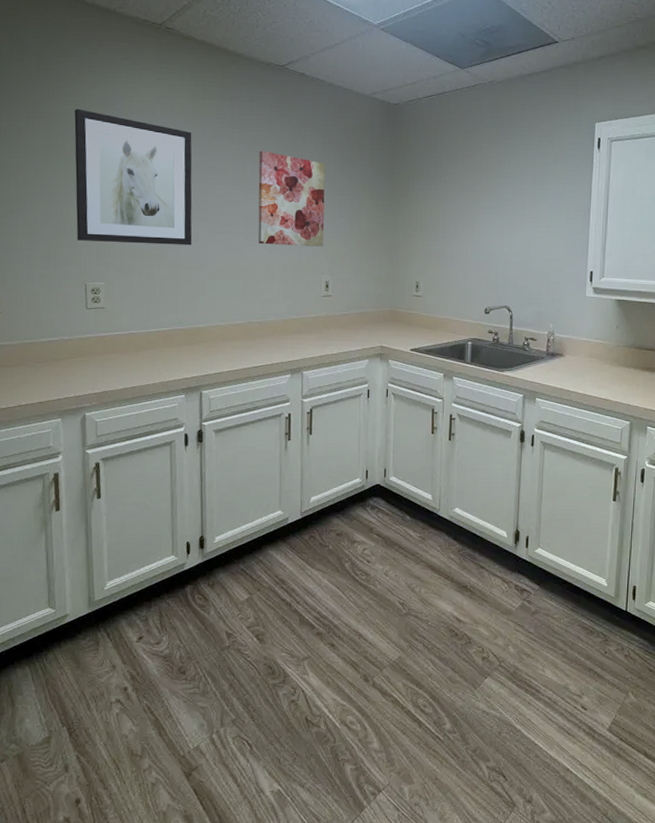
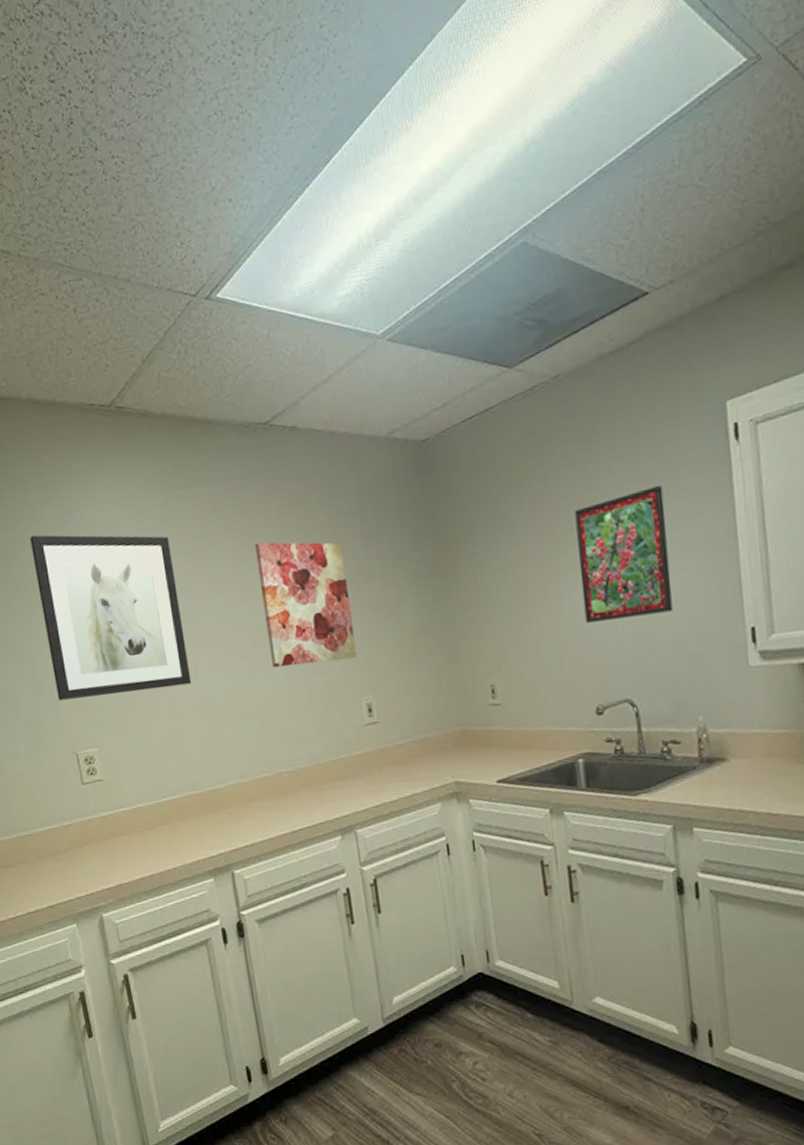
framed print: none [487,168,549,252] -> present [574,486,673,623]

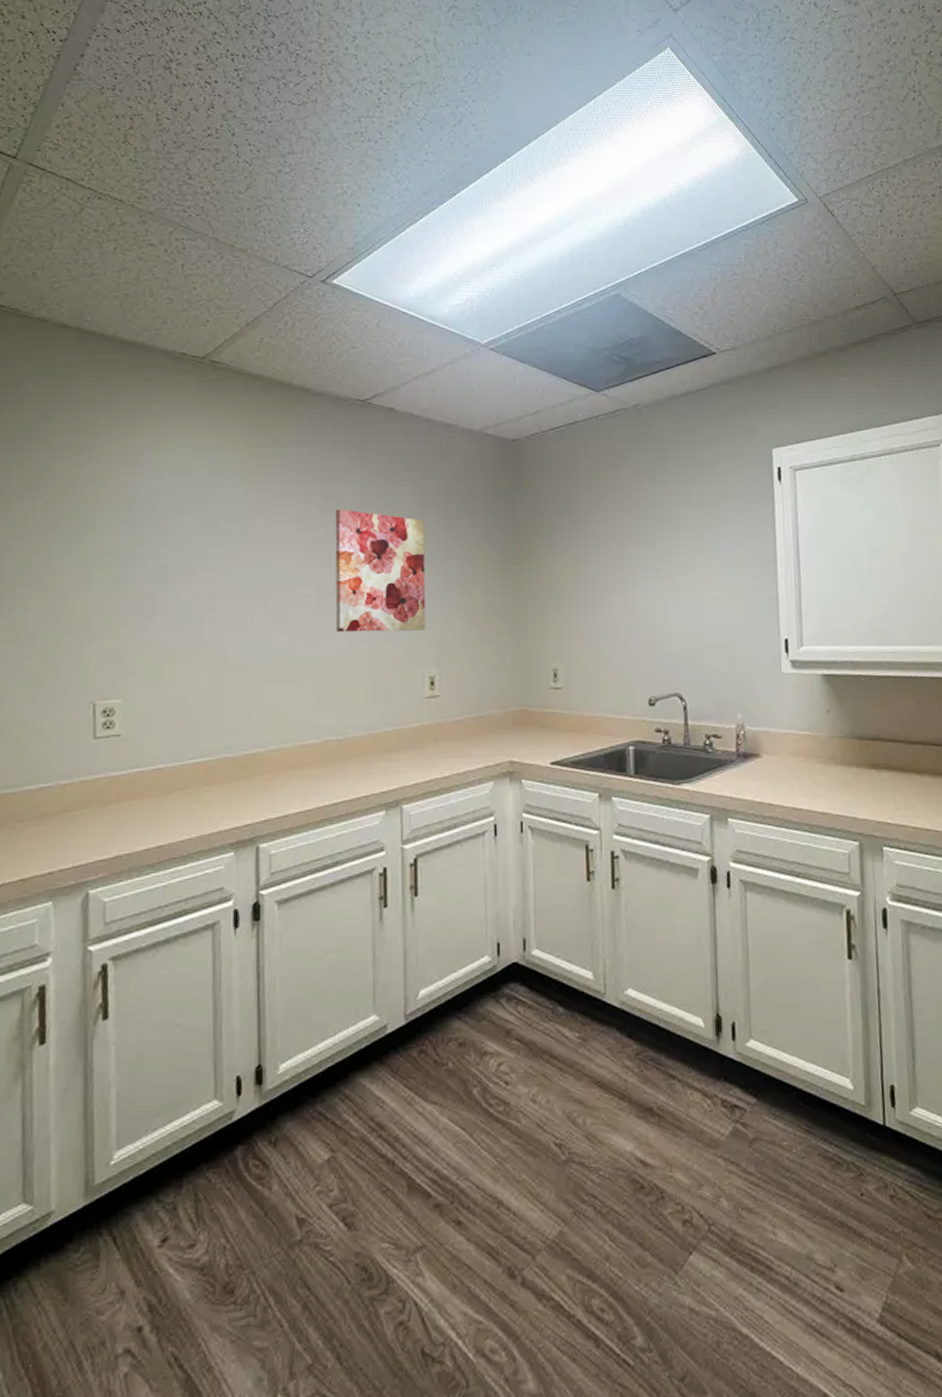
wall art: present [30,535,192,701] -> none [83,469,245,644]
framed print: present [574,486,673,623] -> none [642,509,721,620]

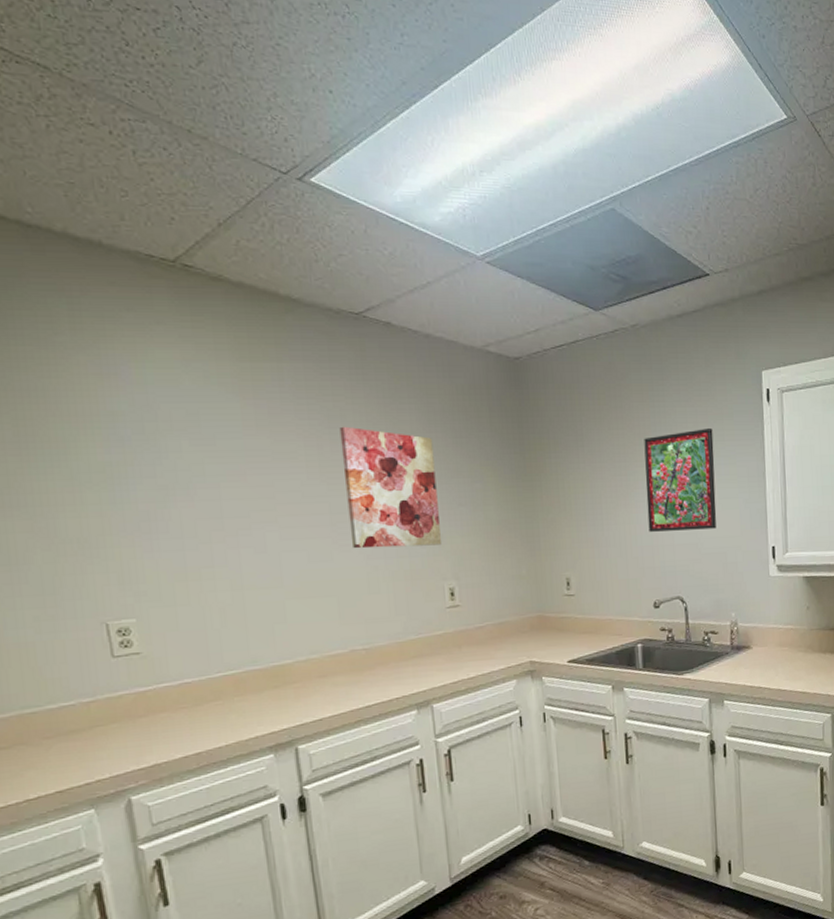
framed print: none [642,509,721,620] -> present [644,429,717,532]

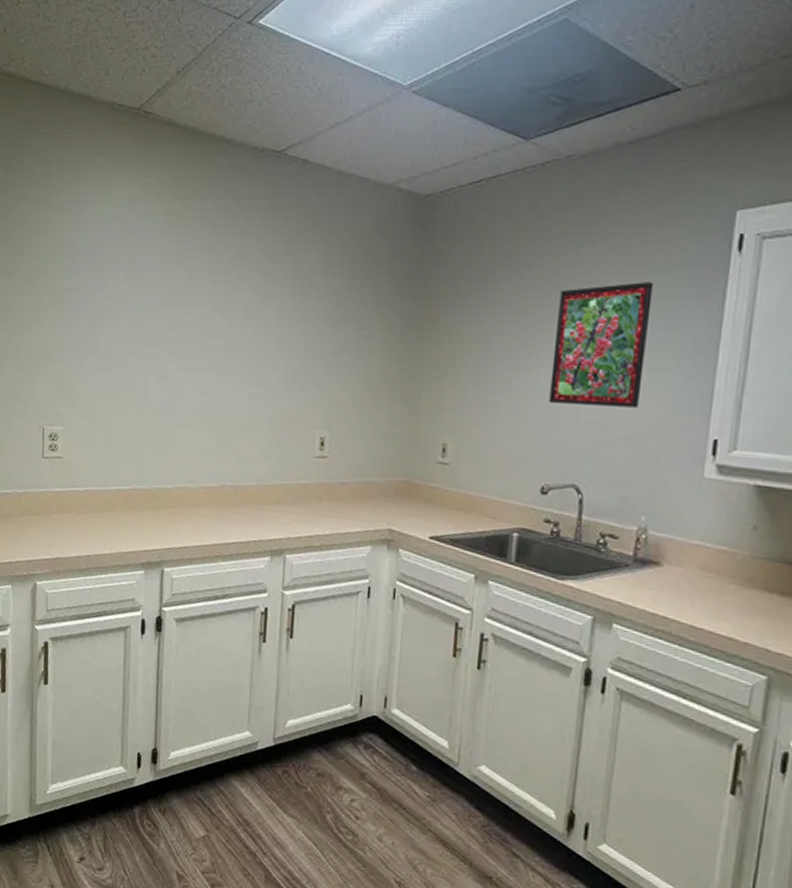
wall art: present [339,426,443,549] -> none [239,263,329,391]

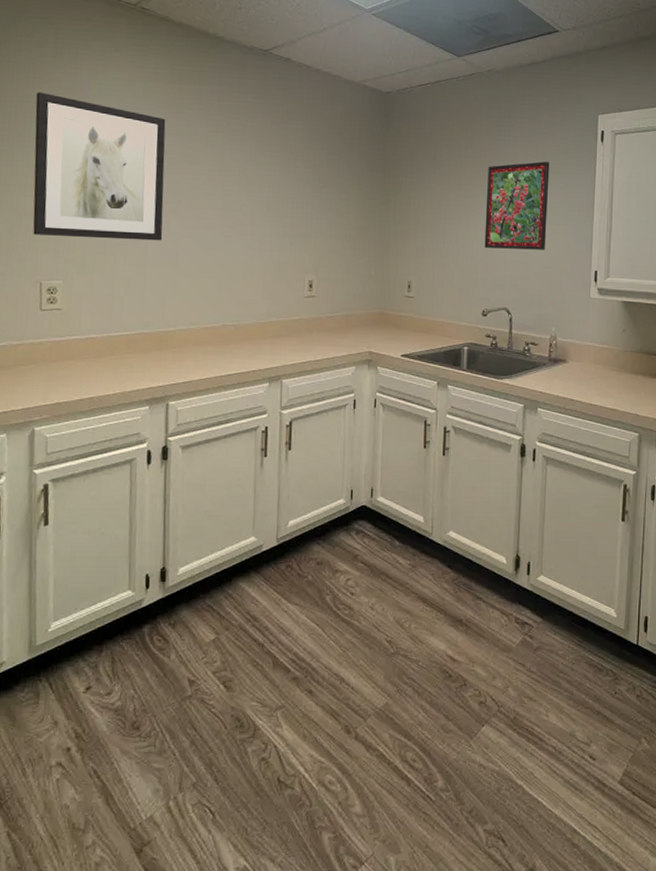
wall art: none [37,218,168,385] -> present [33,92,166,241]

